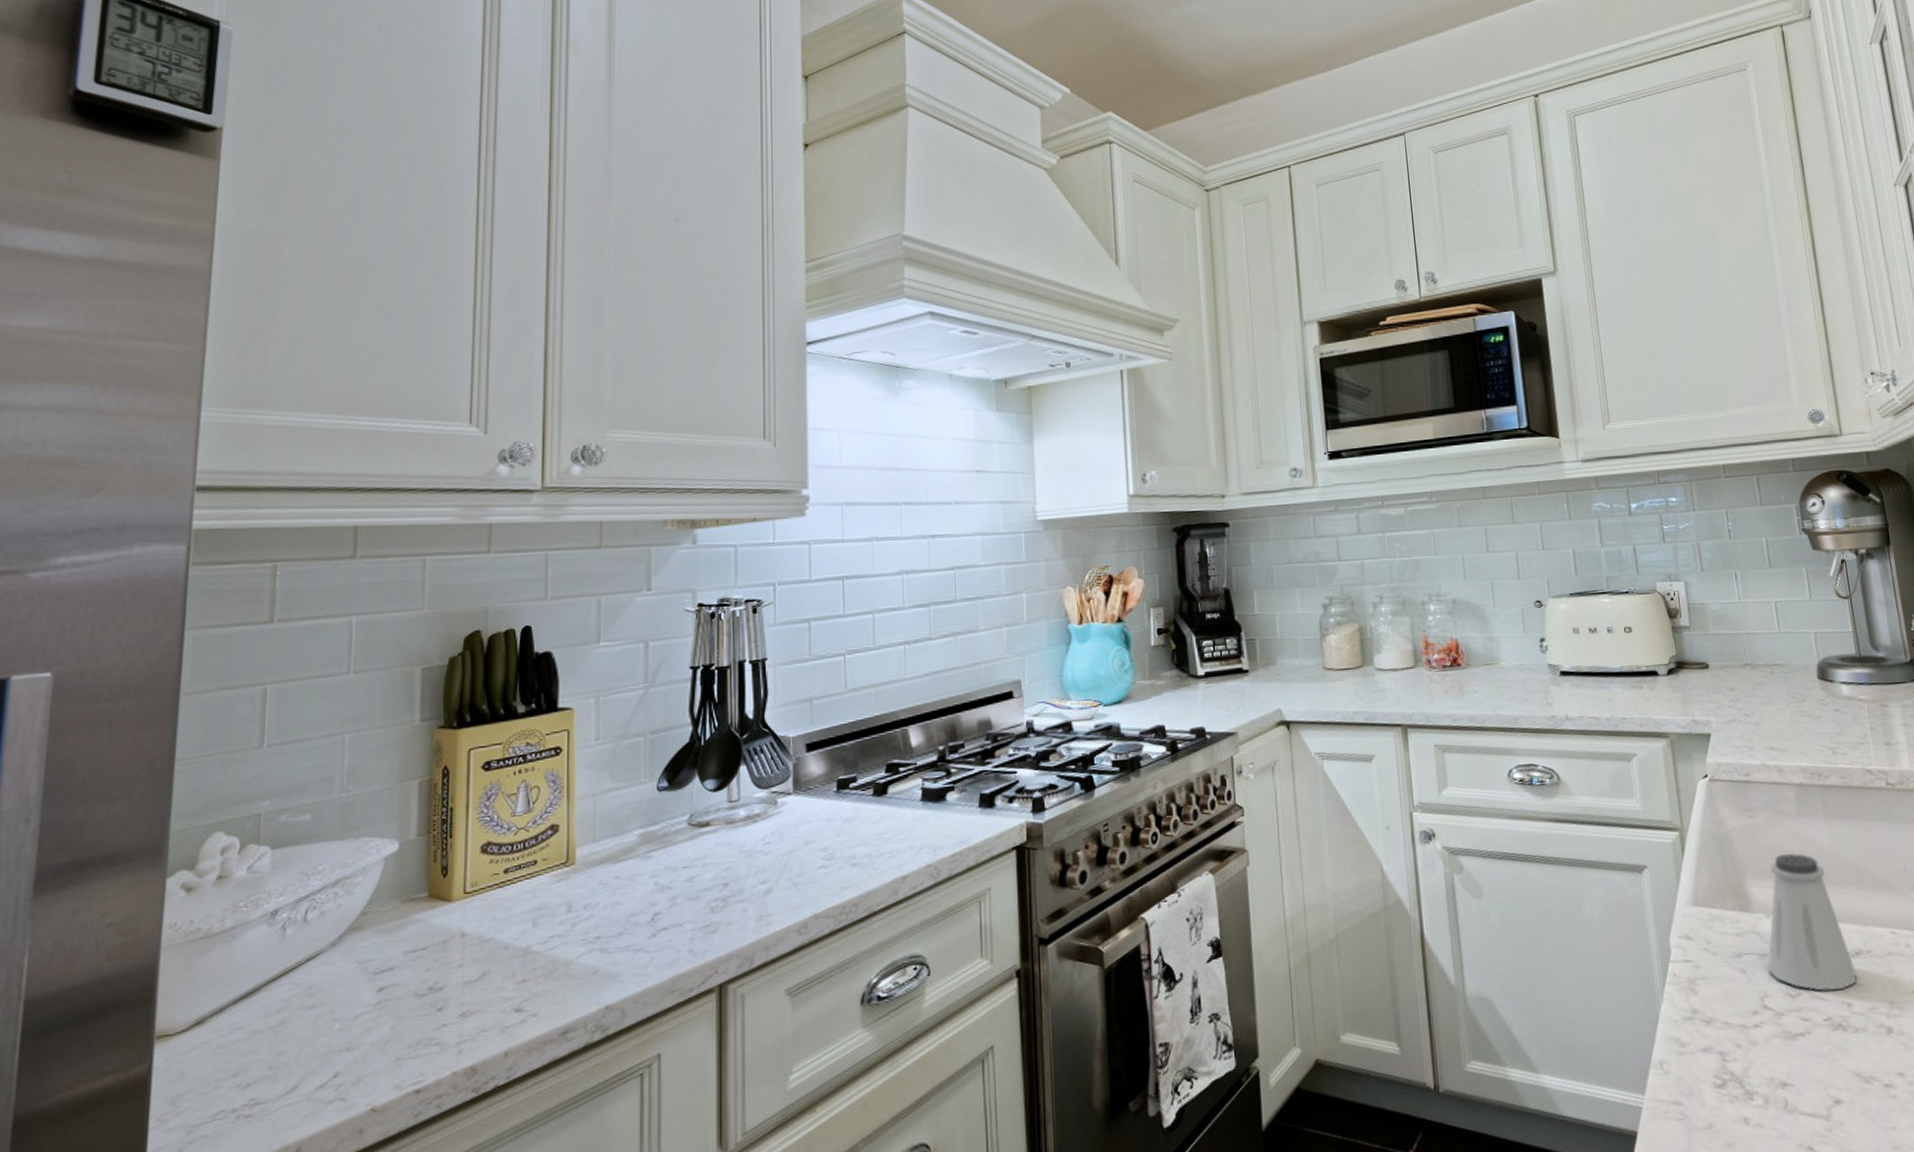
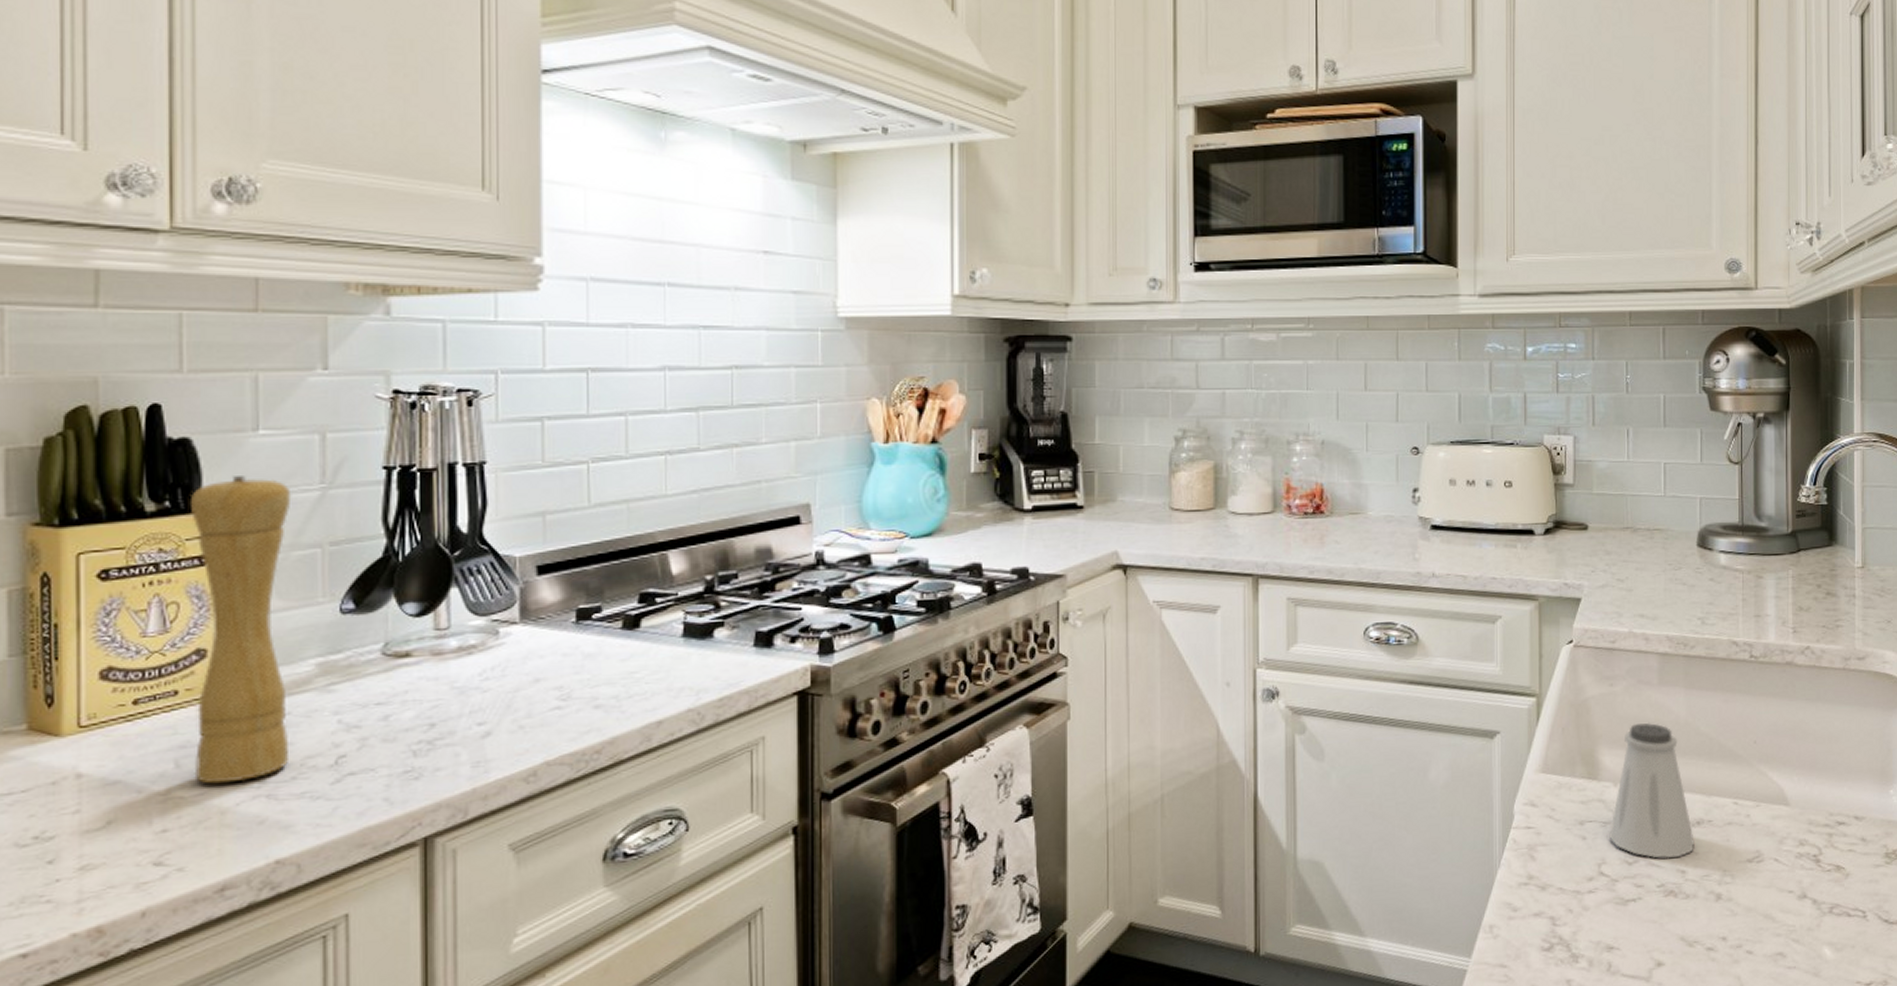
pepper mill: none [546,680,623,940] -> present [189,476,292,784]

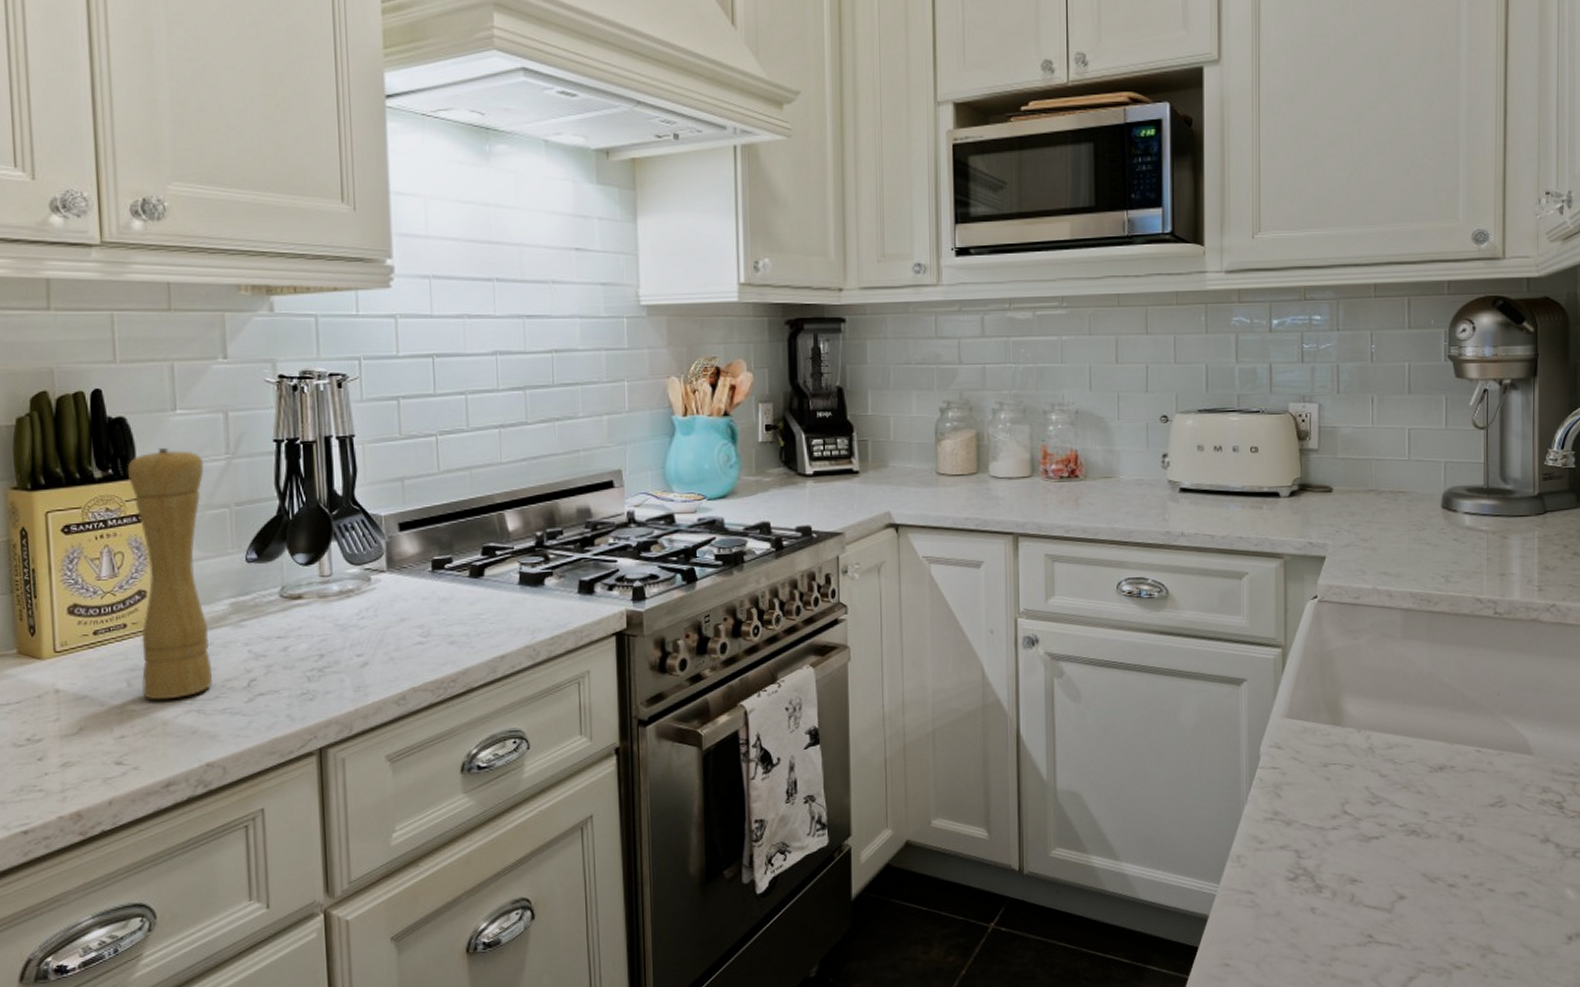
saltshaker: present [1609,722,1694,859] -> none [1352,673,1437,801]

